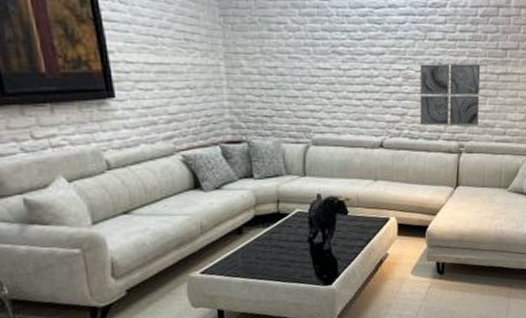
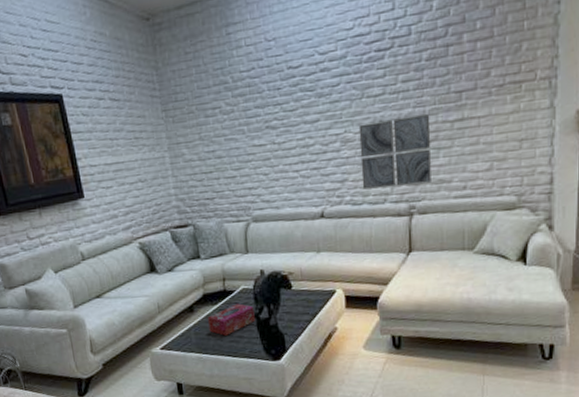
tissue box: none [258,227,309,260] -> present [208,303,255,336]

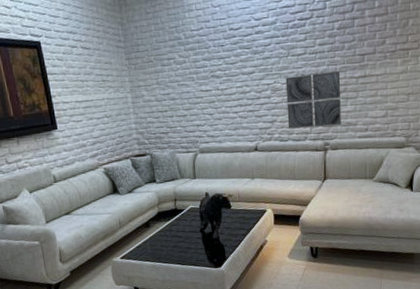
tissue box: present [208,303,255,336] -> none [161,220,201,247]

